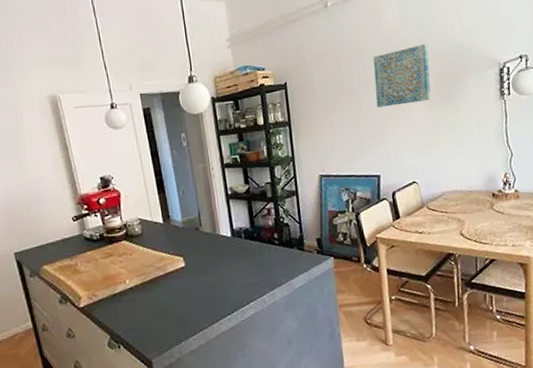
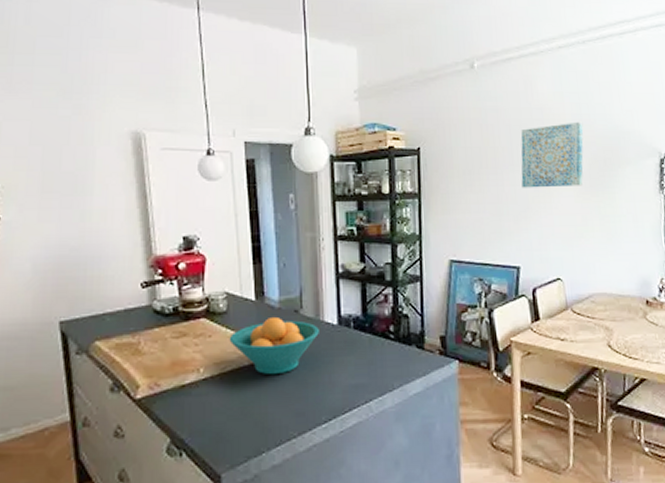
fruit bowl: none [146,234,217,281] -> present [229,316,319,375]

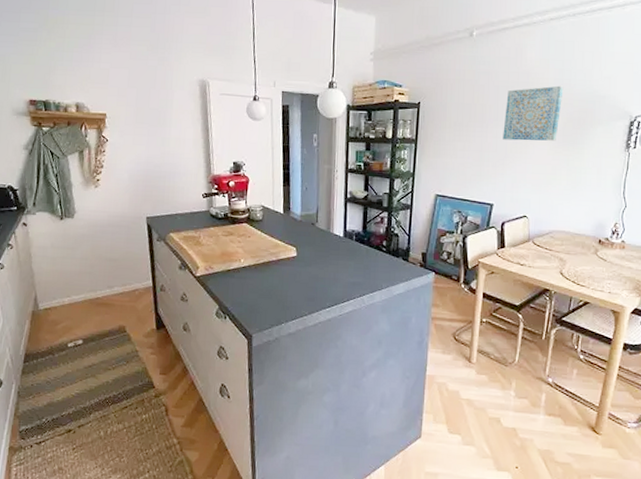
fruit bowl: present [229,316,319,375] -> none [262,226,329,269]

